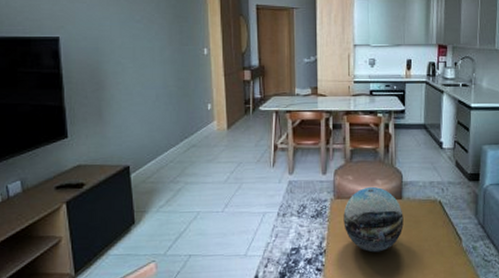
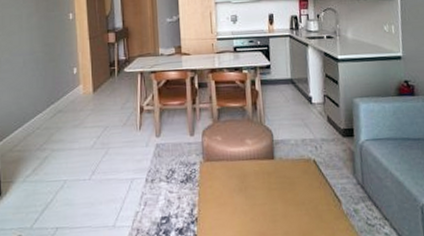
decorative orb: present [343,186,404,253] -> none [214,146,278,220]

